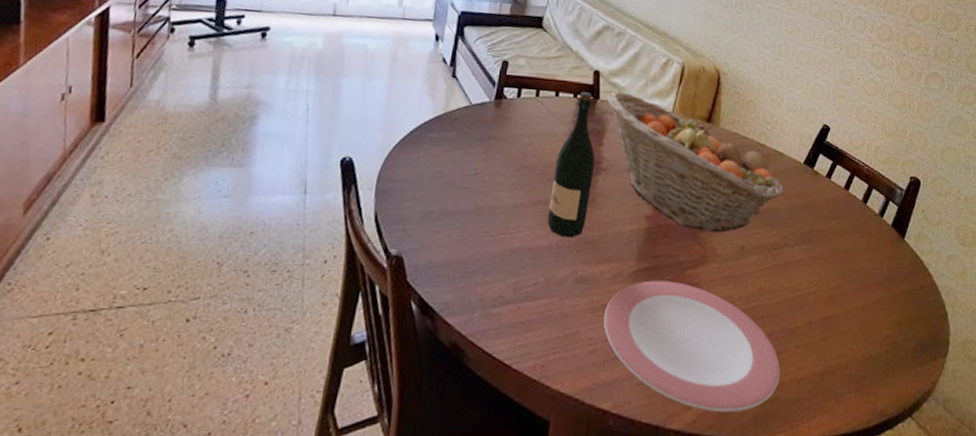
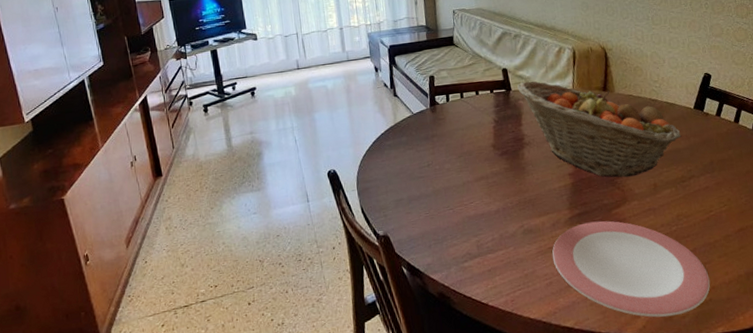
wine bottle: present [547,92,595,238] -> none [487,87,522,202]

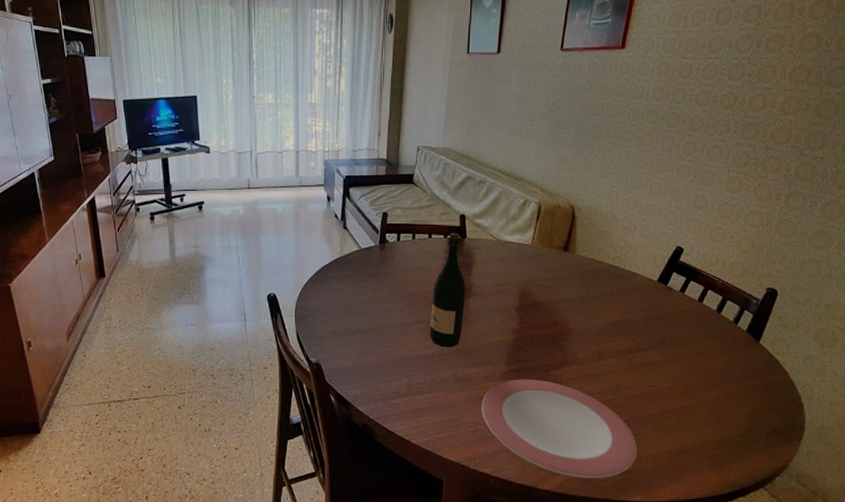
wine bottle: none [487,87,522,202] -> present [429,233,466,348]
fruit basket: present [517,81,682,178] -> none [473,231,638,341]

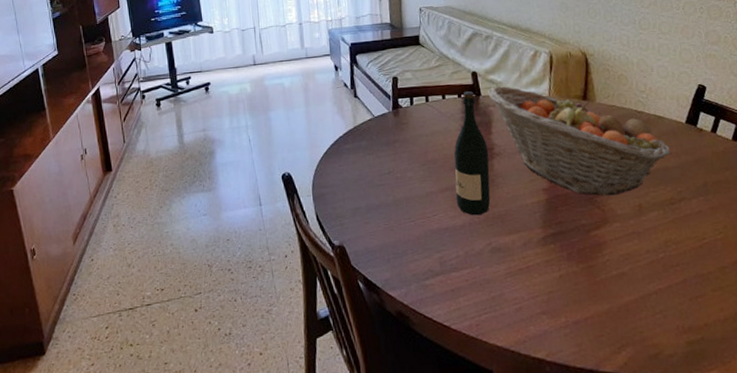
fruit basket: none [473,231,638,341] -> present [488,86,671,196]
plate: present [481,379,638,479] -> none [522,242,702,355]

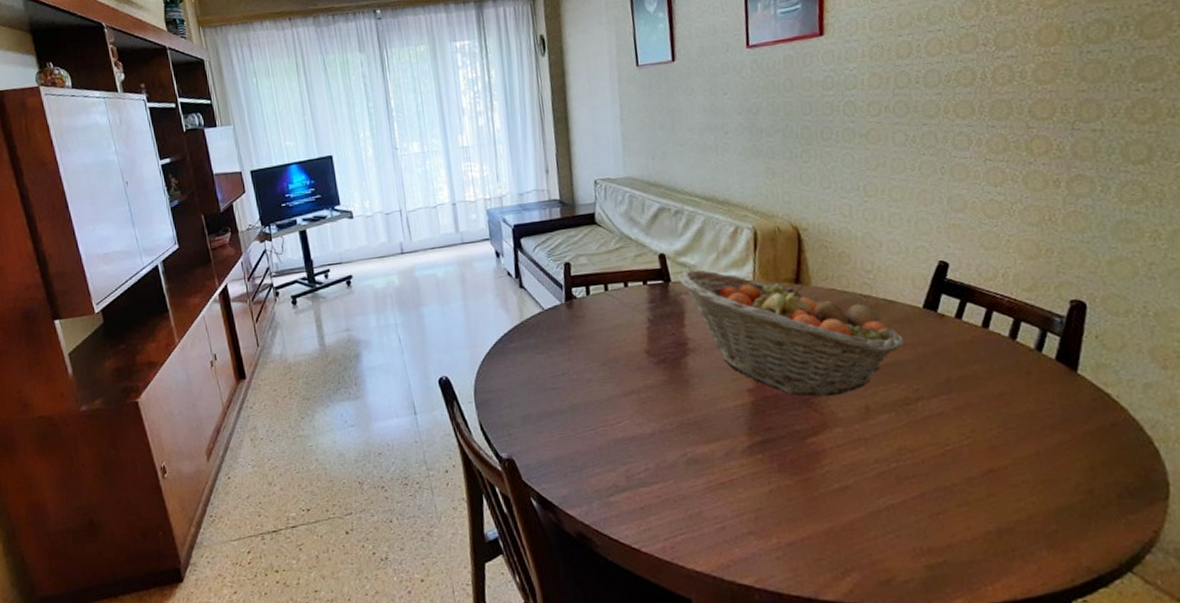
wine bottle: present [454,91,491,216] -> none [639,277,685,423]

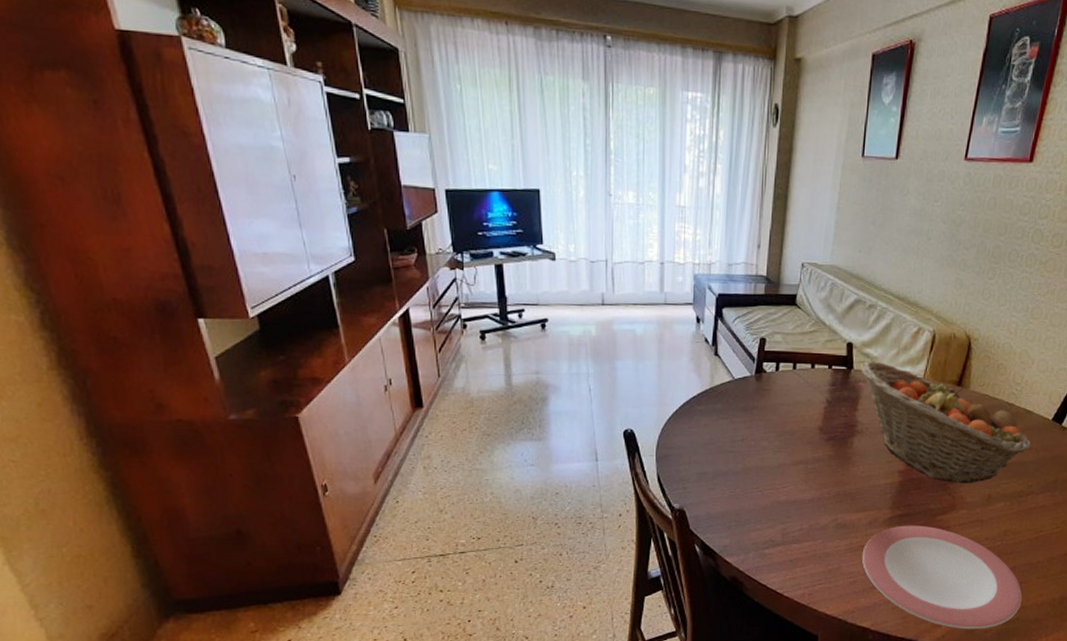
plate: none [725,451,945,581] -> present [862,525,1022,630]

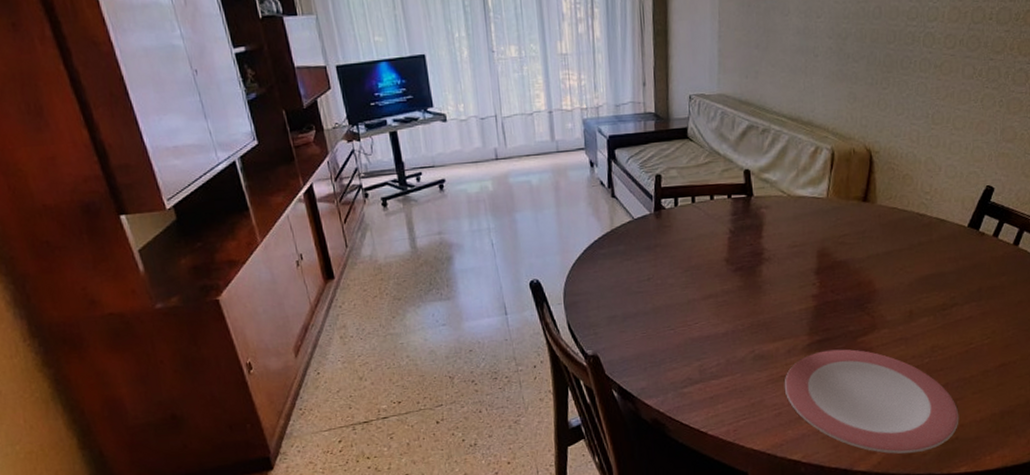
fruit basket: present [861,361,1031,484] -> none [761,186,949,302]

